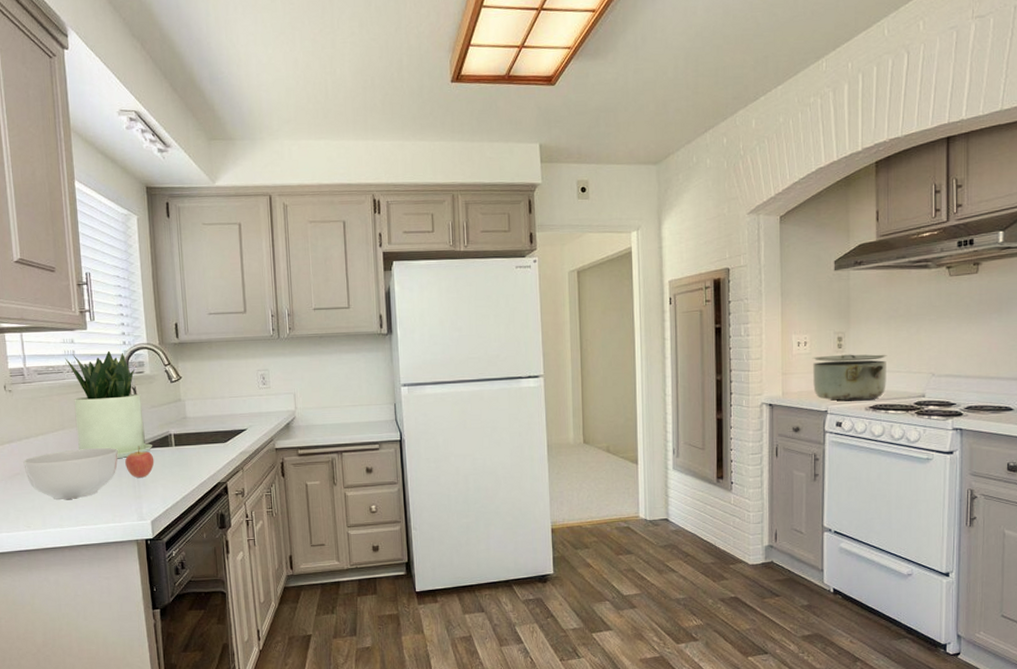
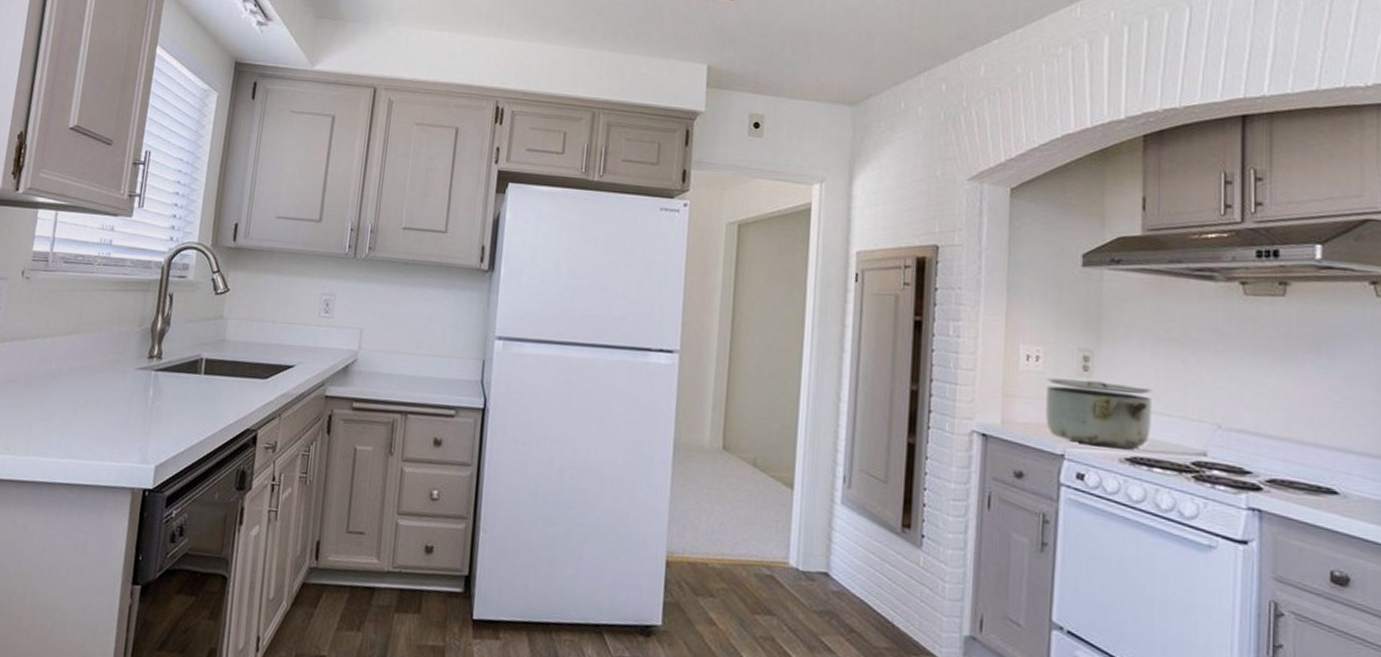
bowl: present [23,448,118,500] -> none [21,360,135,423]
planter: present [65,350,153,459] -> none [89,244,178,380]
fruit: present [125,446,154,479] -> none [140,367,176,409]

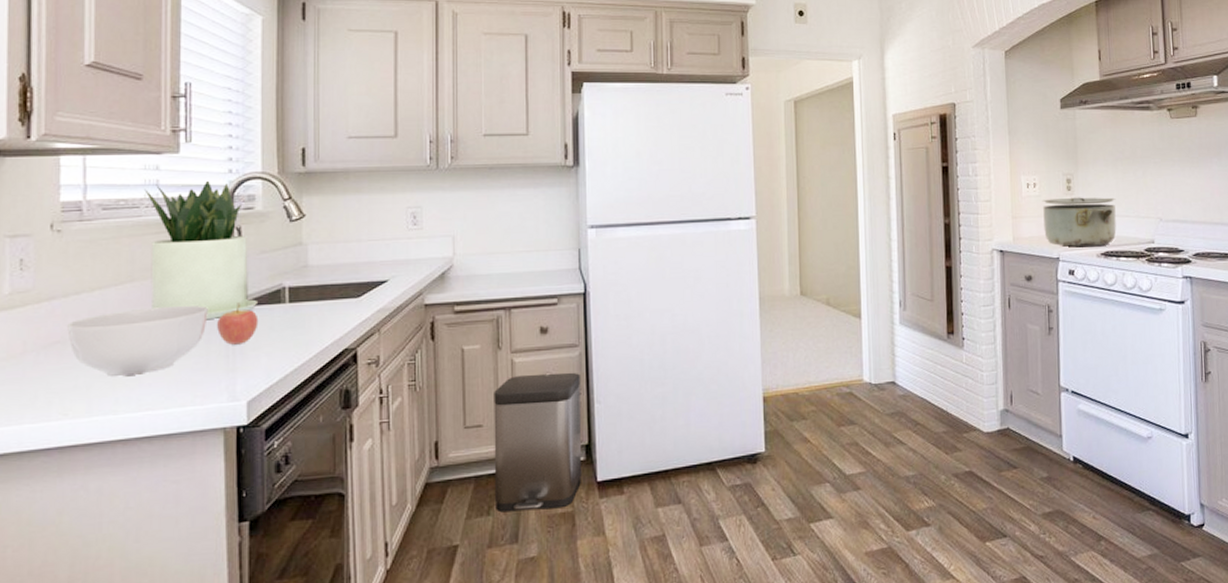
bowl: none [21,360,135,423] -> present [67,306,208,377]
planter: none [89,244,178,380] -> present [144,180,259,320]
fruit: none [140,367,176,409] -> present [217,303,259,346]
pedal bin: none [366,486,469,640] -> present [494,372,583,513]

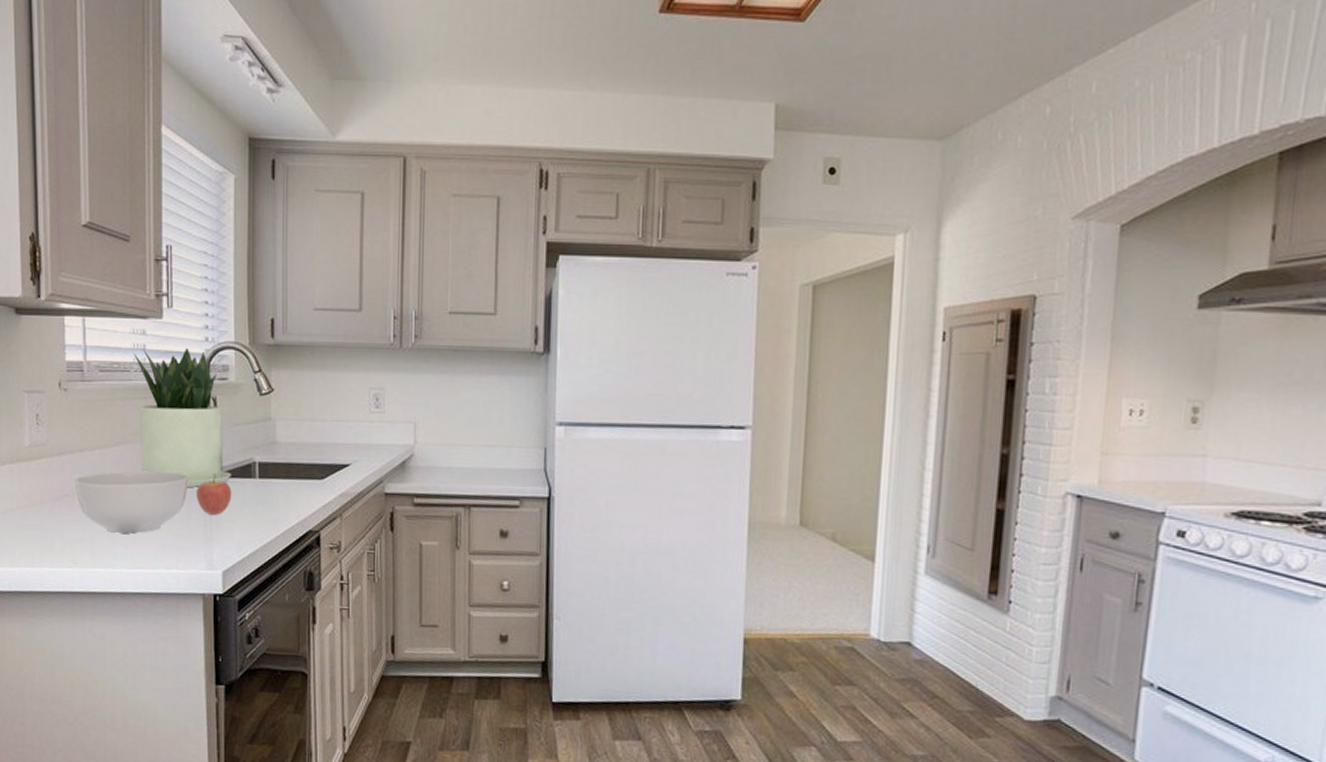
pedal bin: present [494,372,583,513] -> none [447,579,540,723]
saucepan: present [1042,197,1116,248] -> none [1147,432,1268,503]

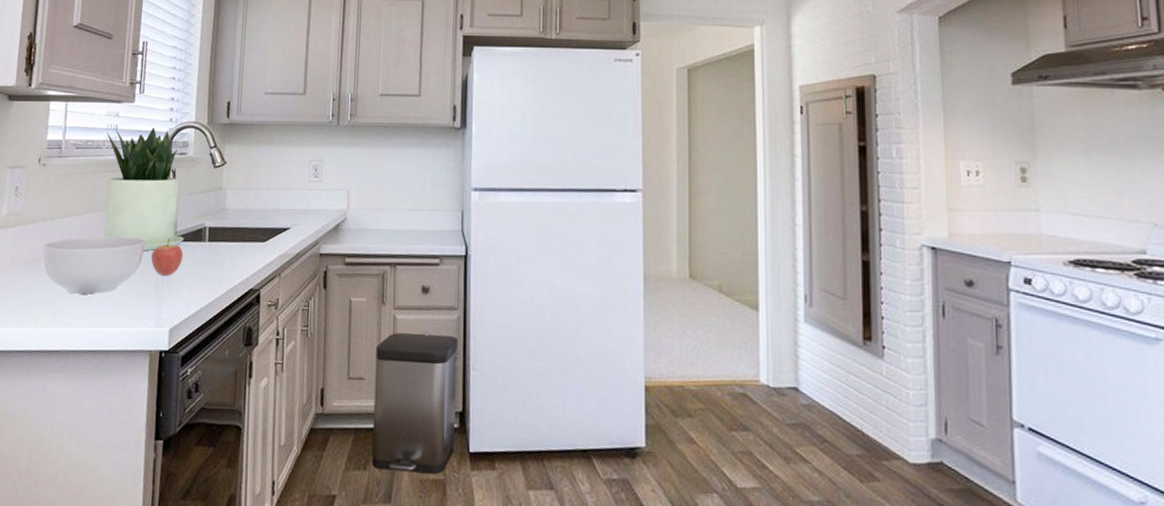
pedal bin: none [447,579,540,723] -> present [371,332,458,474]

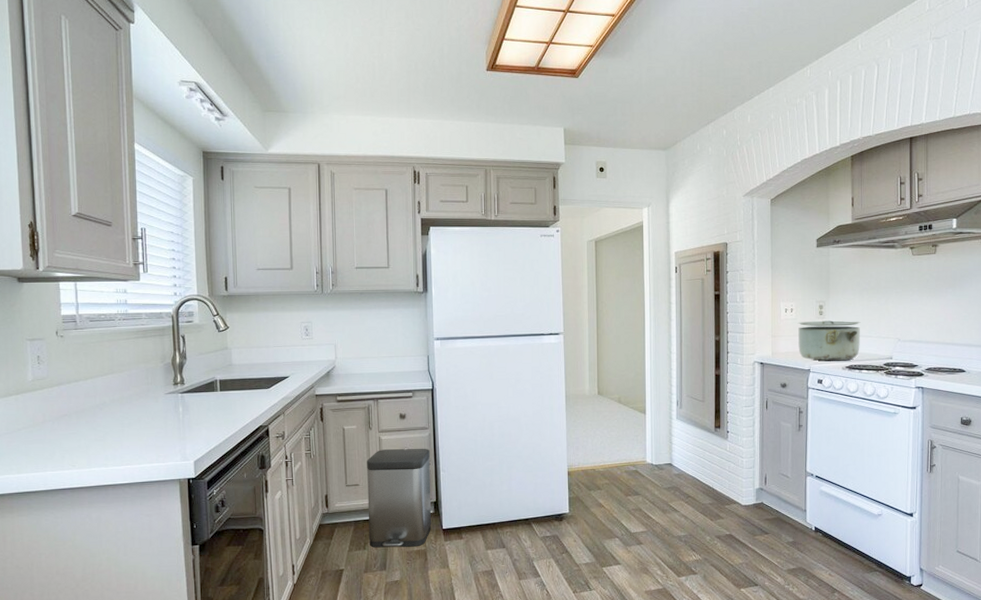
bowl: present [43,236,146,295] -> none [71,392,165,441]
planter: present [104,127,185,252] -> none [117,300,199,403]
fruit: present [151,238,184,277] -> none [171,390,200,421]
saucepan: none [987,190,1091,253] -> present [797,320,861,362]

